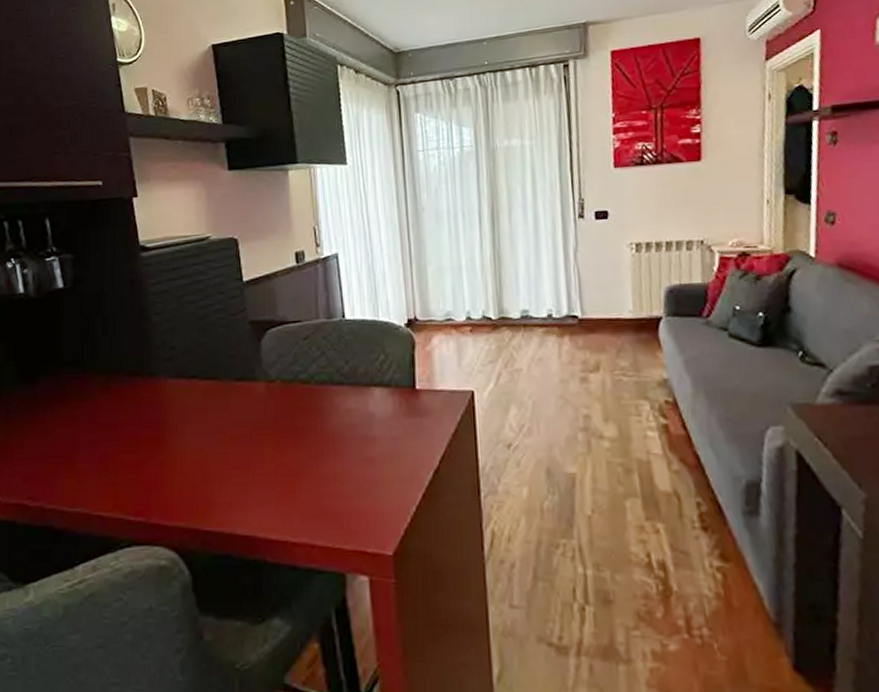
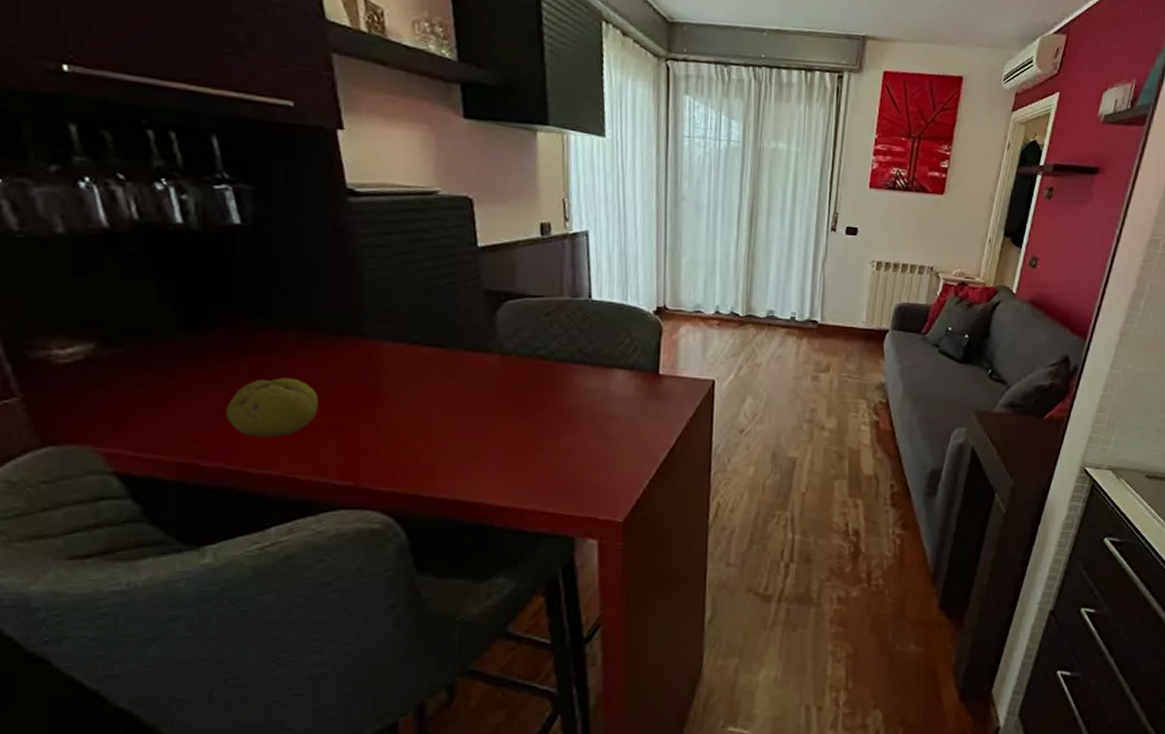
fruit: none [47,419,117,477] -> present [225,377,319,438]

